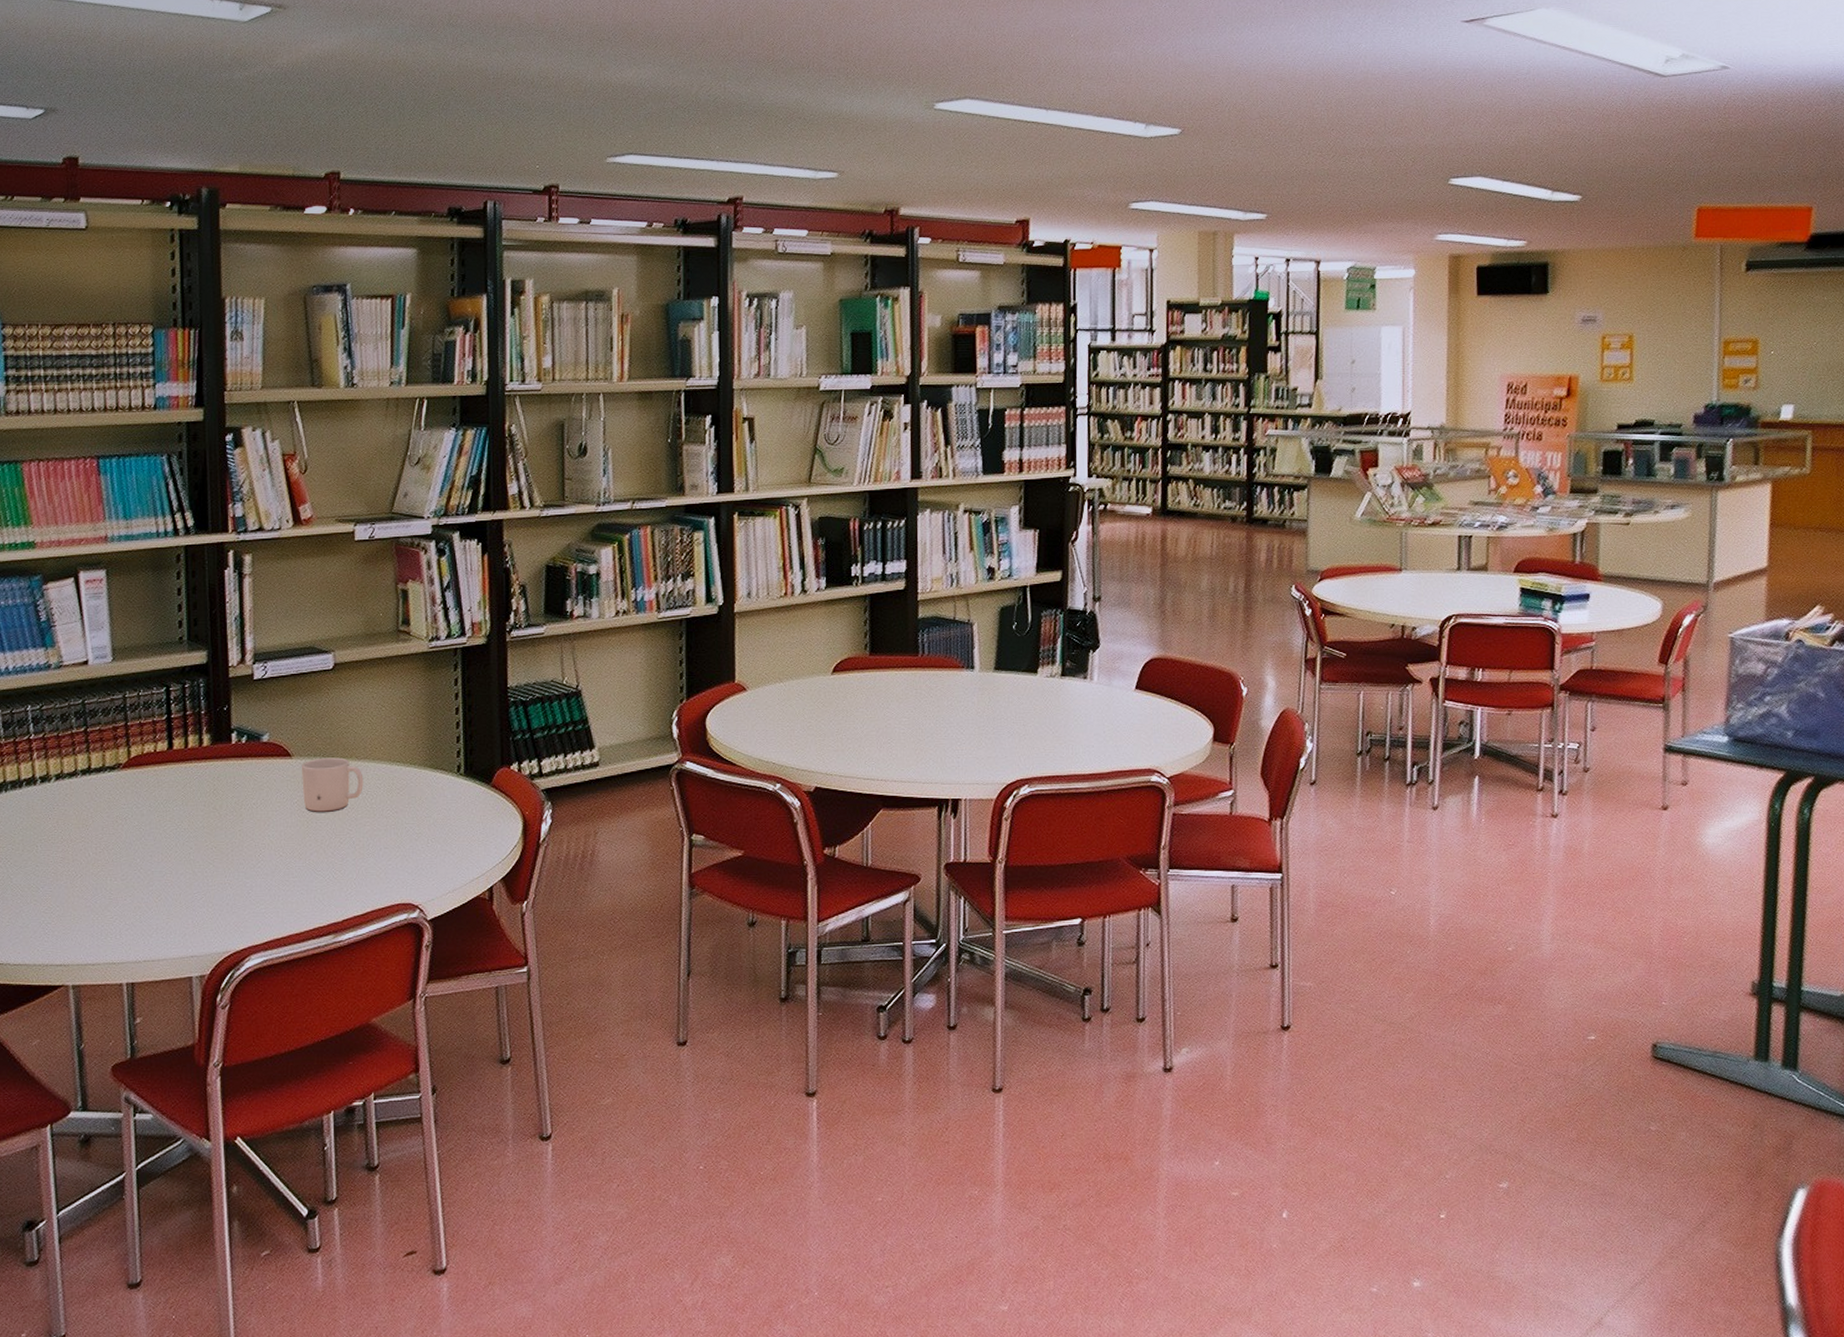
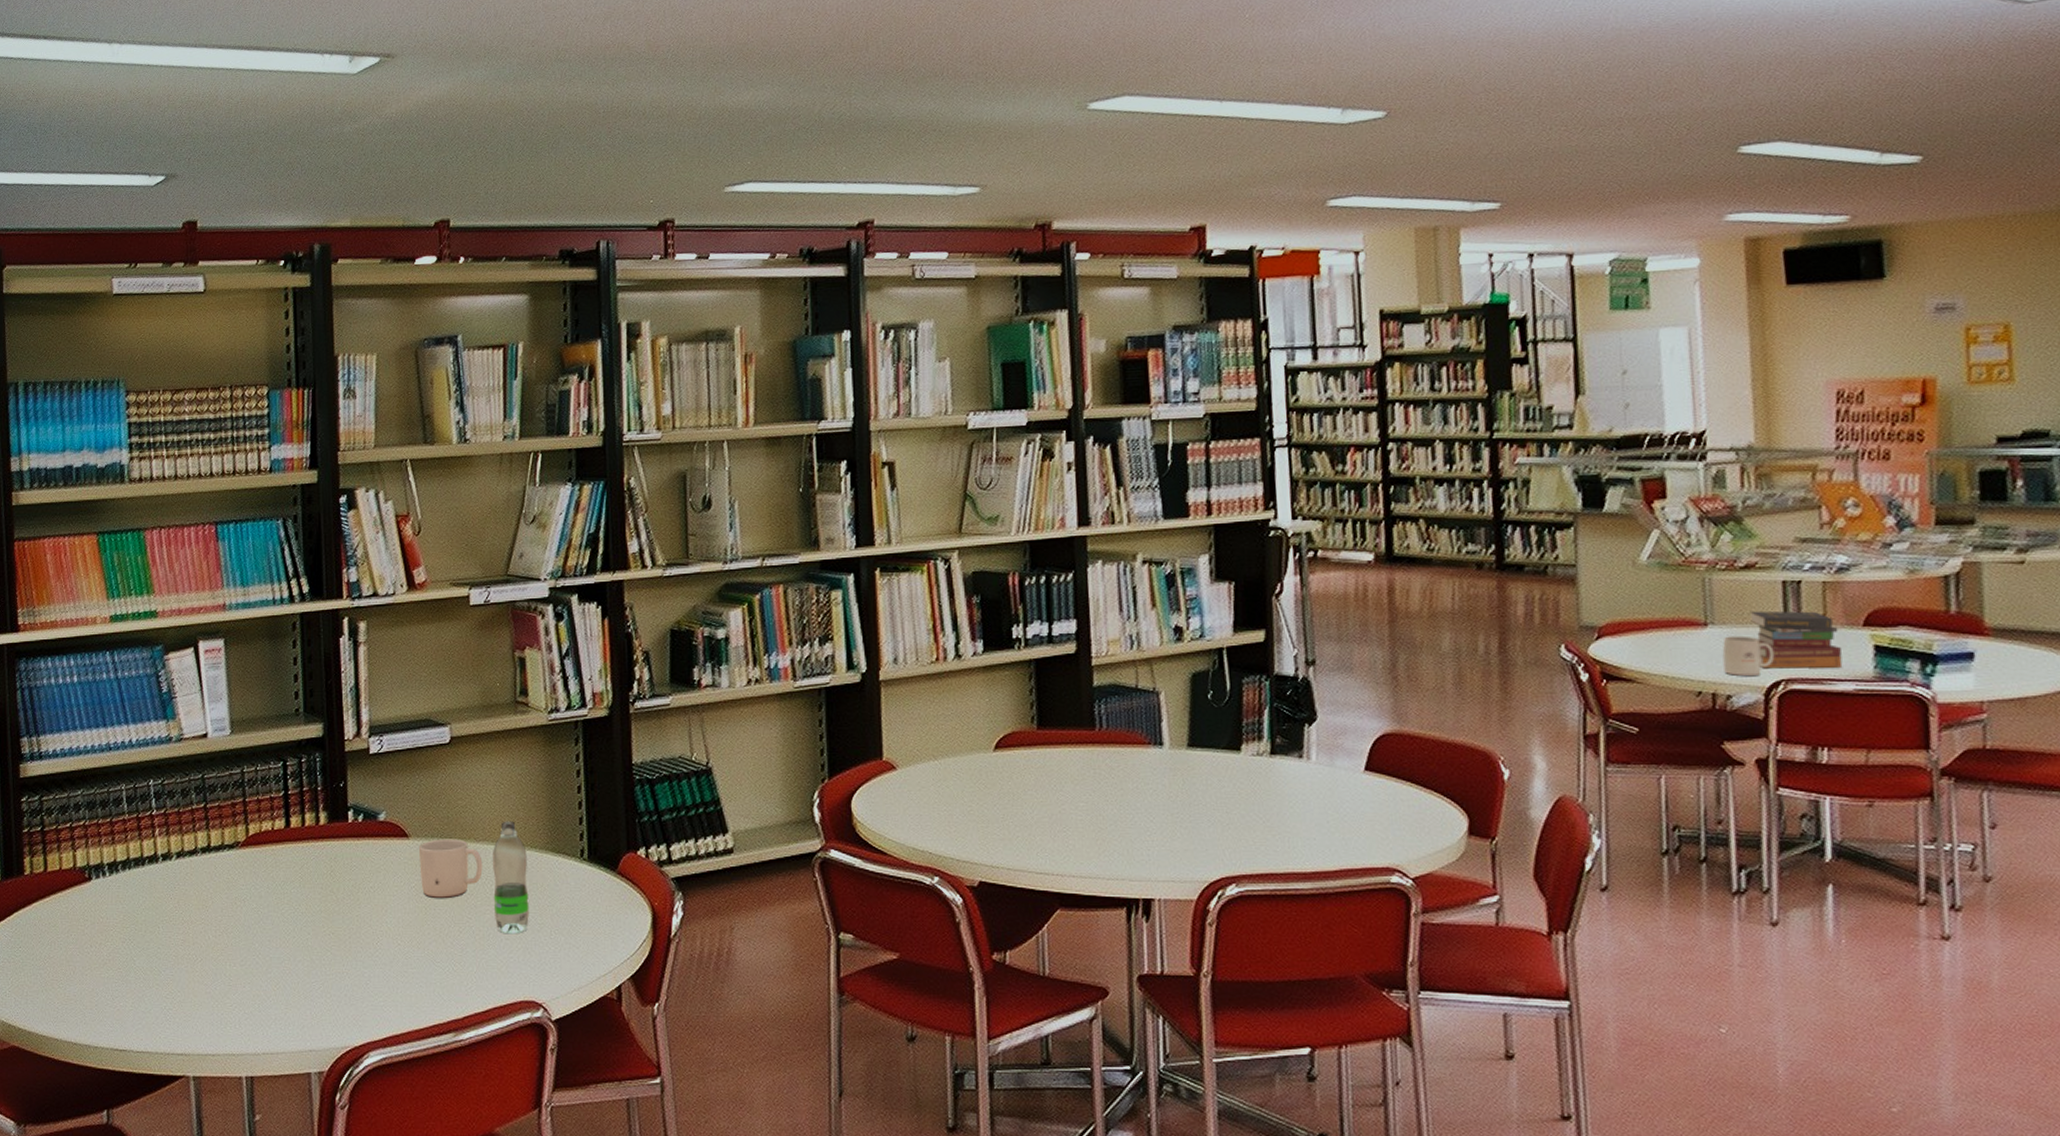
bottle: none [372,740,407,844] -> present [492,821,529,934]
mug: none [1411,579,1449,612] -> present [1722,635,1775,677]
books: none [1433,559,1498,606] -> present [1750,611,1843,669]

